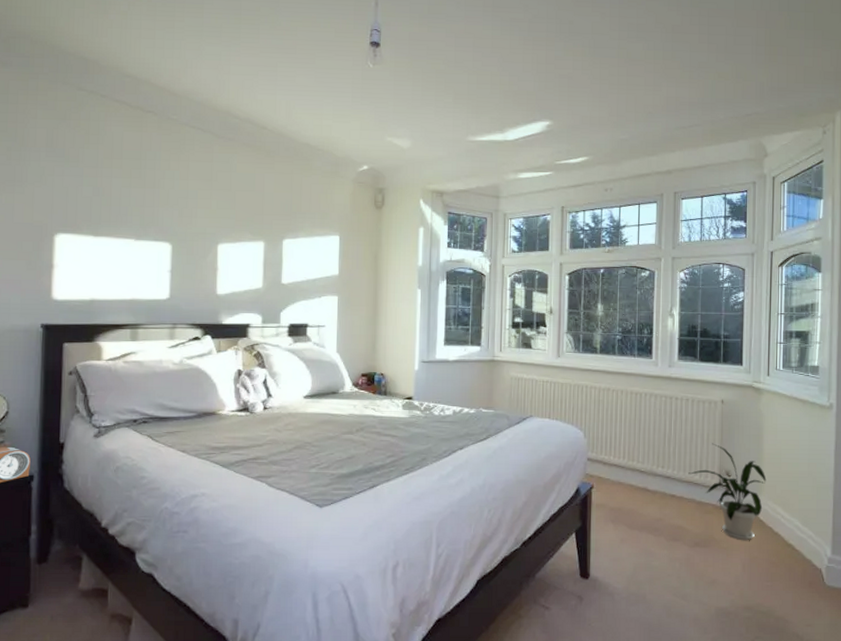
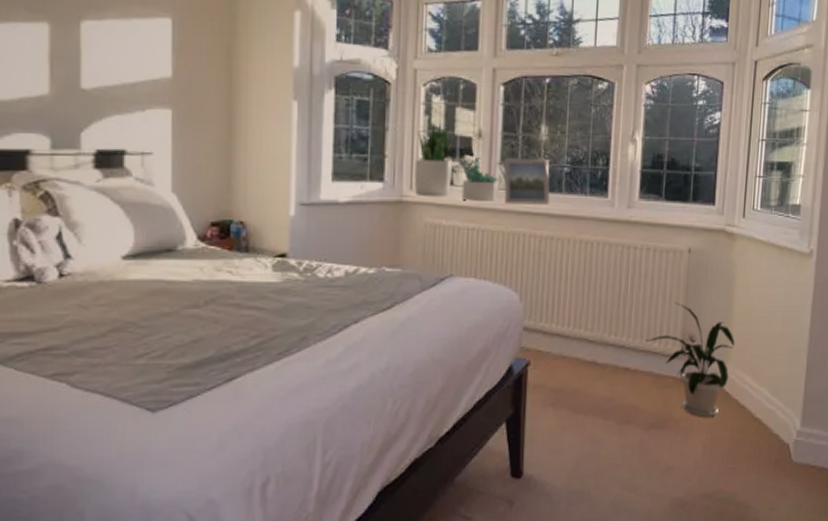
planter: none [503,303,531,358] -> present [414,123,453,198]
succulent plant: none [537,328,567,361] -> present [461,157,500,201]
picture frame: none [569,328,606,364] -> present [503,157,550,205]

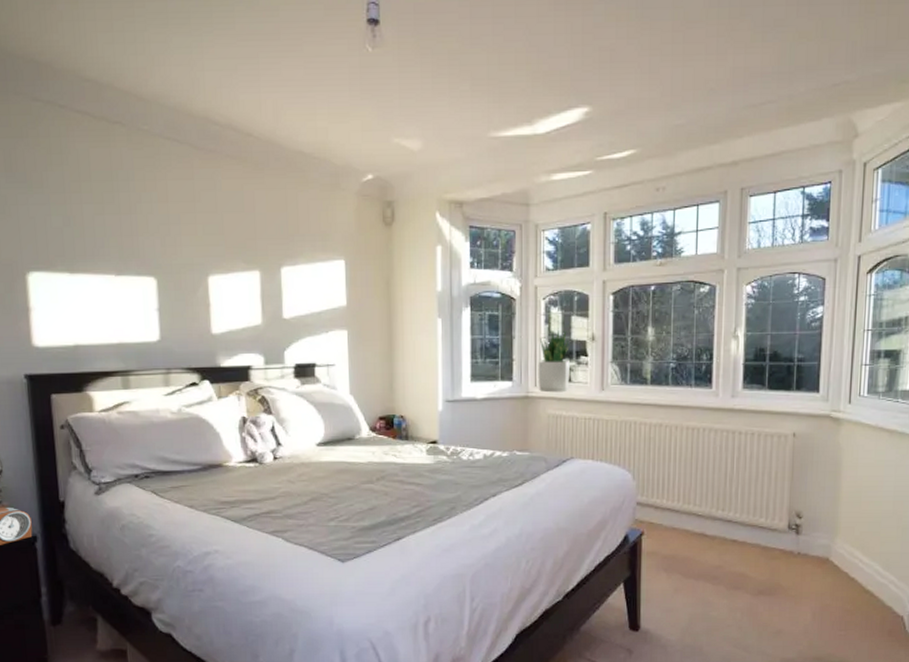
succulent plant: present [461,157,500,201] -> none [578,358,612,395]
picture frame: present [503,157,550,205] -> none [615,356,658,397]
house plant: present [645,302,735,418] -> none [752,482,844,588]

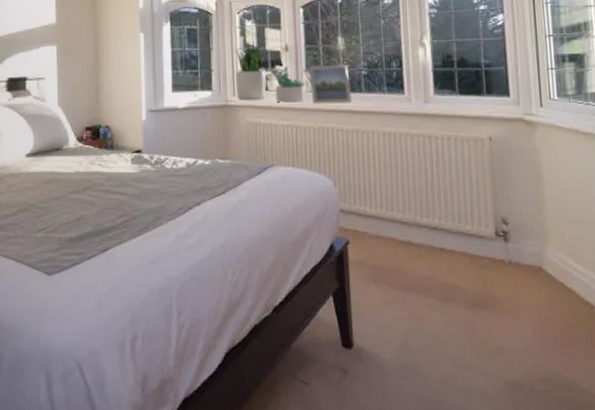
succulent plant: none [578,358,612,395] -> present [273,67,307,103]
picture frame: none [615,356,658,397] -> present [308,65,353,104]

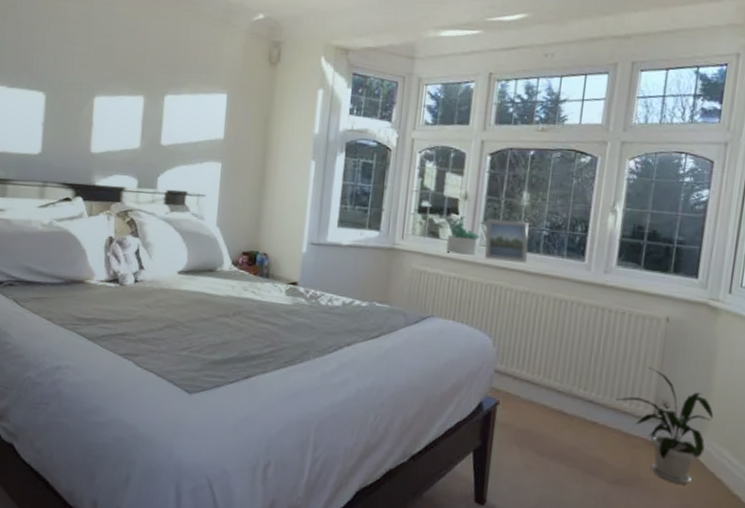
planter: present [235,42,266,101] -> none [405,185,441,249]
house plant: none [458,187,552,300] -> present [616,367,714,485]

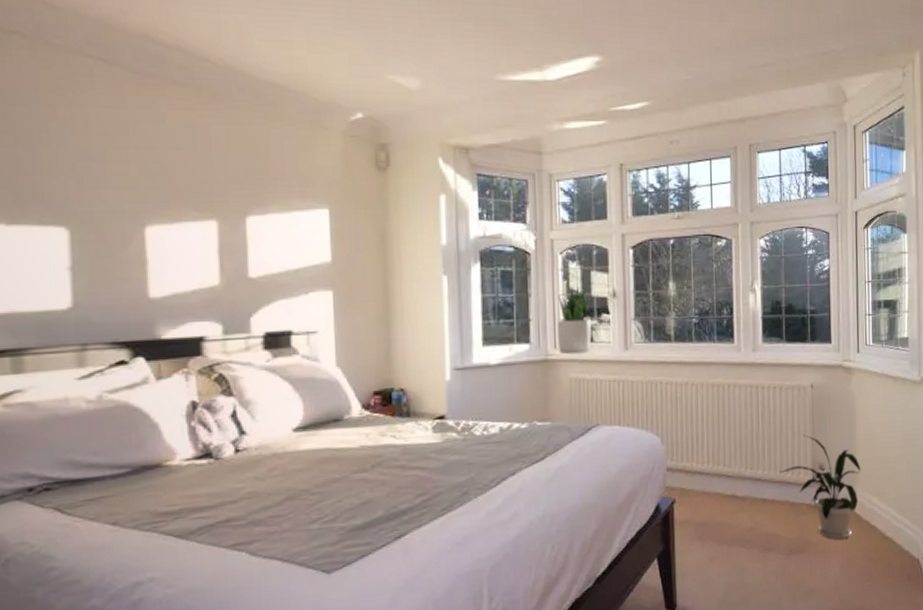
planter: none [405,185,441,249] -> present [557,287,591,355]
succulent plant: present [446,216,482,256] -> none [599,315,635,355]
picture frame: present [484,217,529,263] -> none [637,312,683,356]

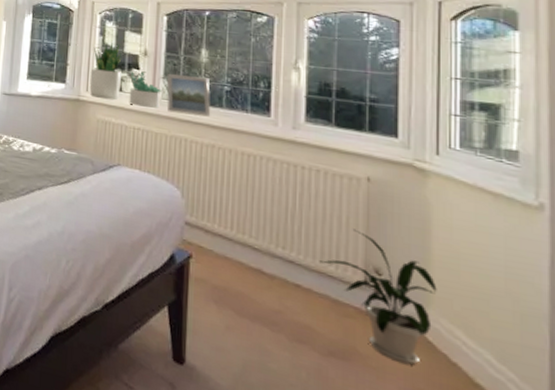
succulent plant: none [599,315,635,355] -> present [129,71,163,108]
picture frame: none [637,312,683,356] -> present [166,73,211,117]

